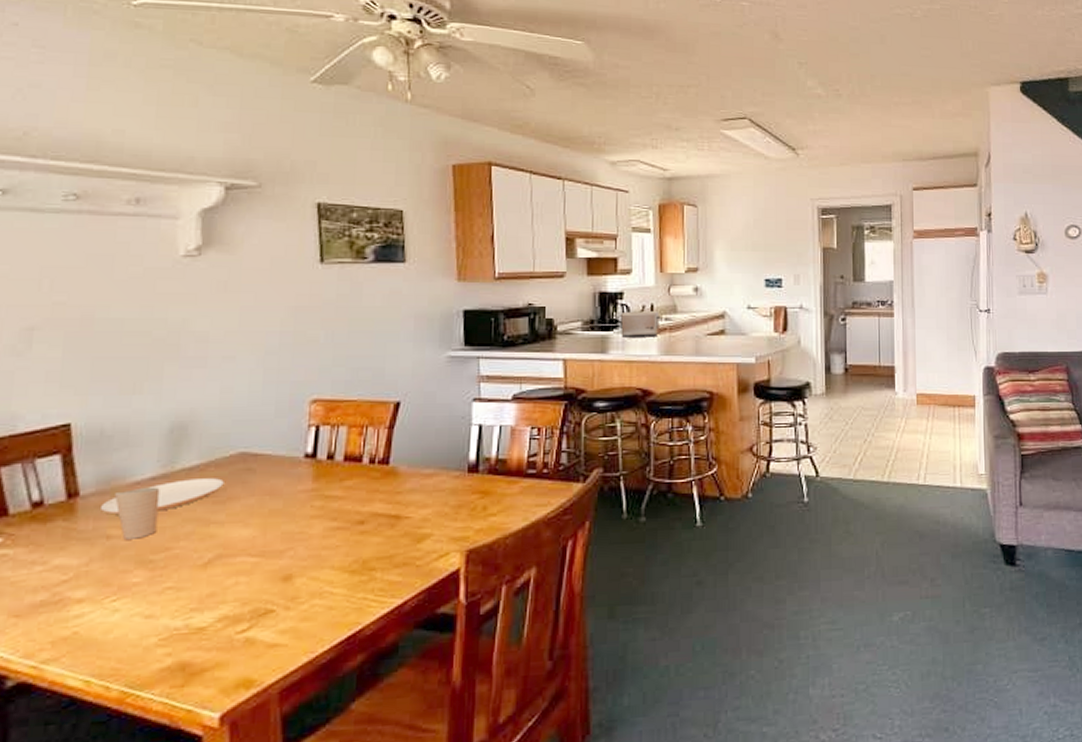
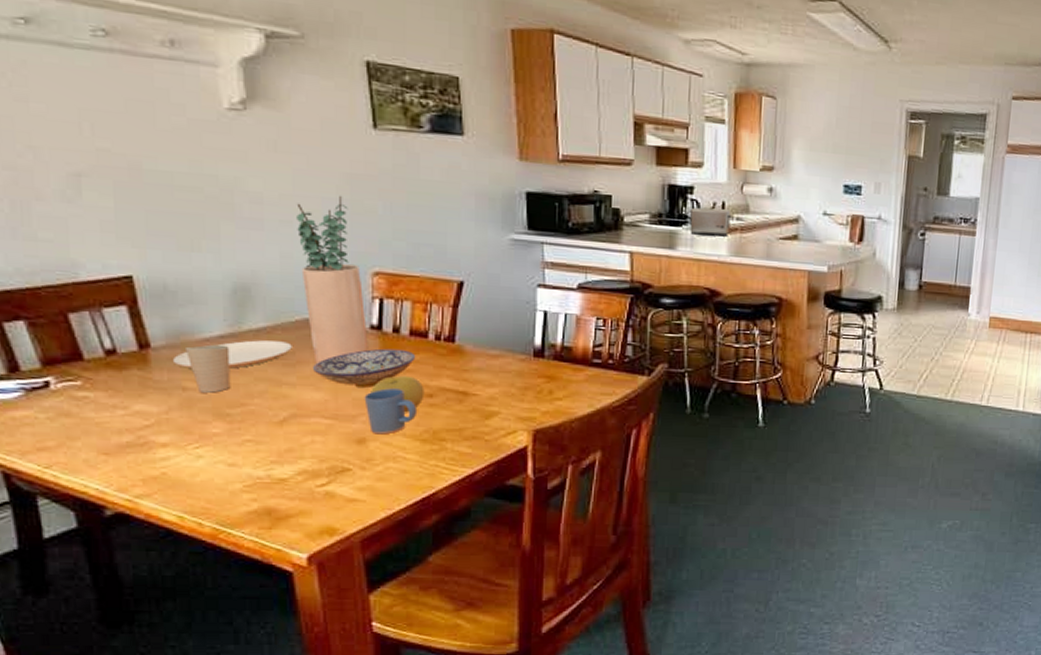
vase: none [239,327,302,498] -> present [296,195,369,364]
bowl: none [242,476,349,521] -> present [312,348,416,389]
mug: none [293,518,347,570] -> present [364,388,416,435]
fruit: none [301,503,356,542] -> present [371,375,425,412]

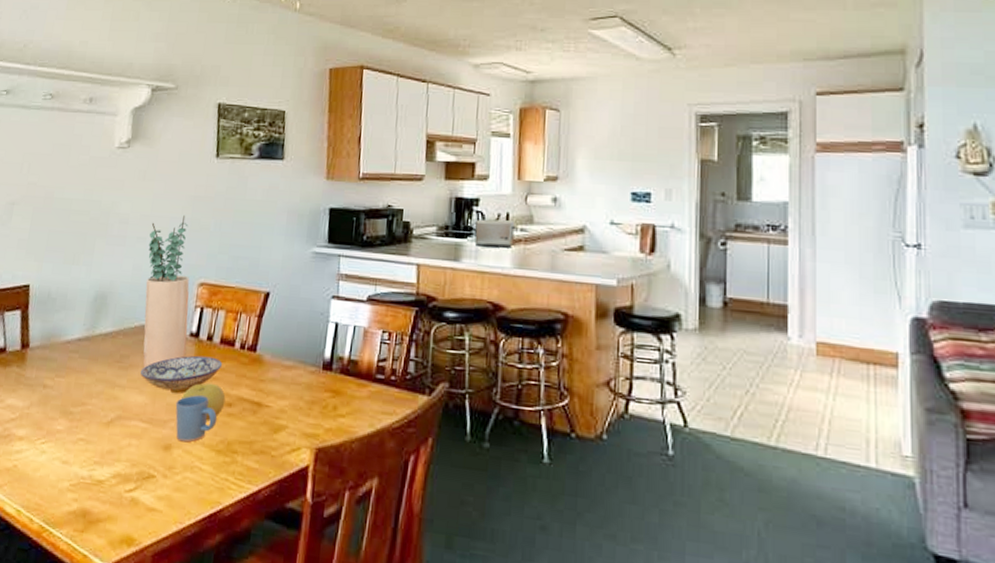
plate: present [173,340,292,369] -> none [42,343,128,370]
cup: present [186,344,231,393] -> none [52,346,83,391]

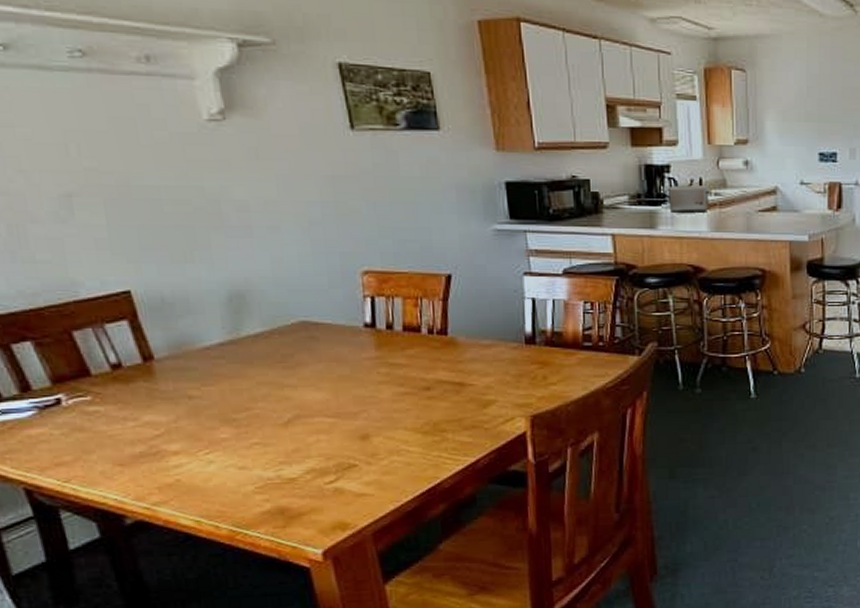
bowl: present [140,355,223,394] -> none [311,345,411,386]
vase: present [142,214,190,368] -> none [282,197,365,364]
mug: present [175,395,217,443] -> none [364,384,416,430]
fruit: present [182,383,226,420] -> none [370,370,422,406]

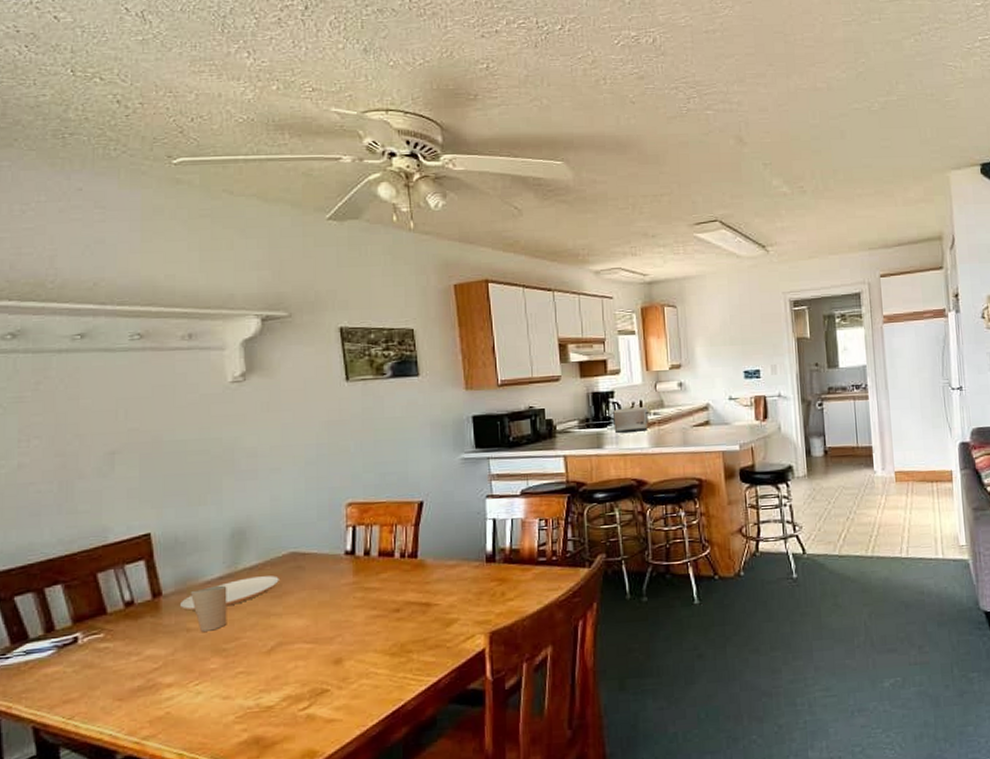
plate: none [177,345,290,377] -> present [180,576,279,611]
cup: none [188,352,235,400] -> present [191,585,227,632]

